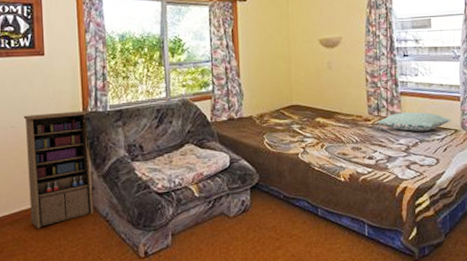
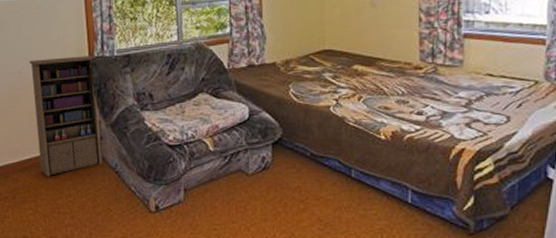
pillow: present [377,112,452,132] -> none [431,58,532,83]

